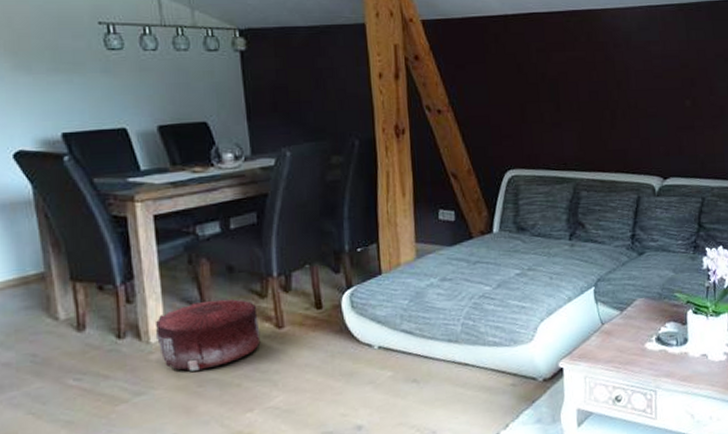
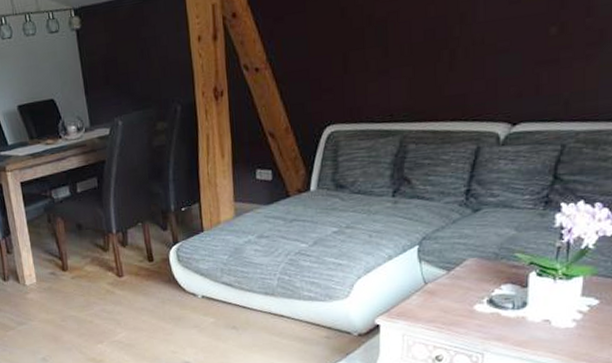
pouf: present [155,298,261,372] -> none [28,251,106,309]

